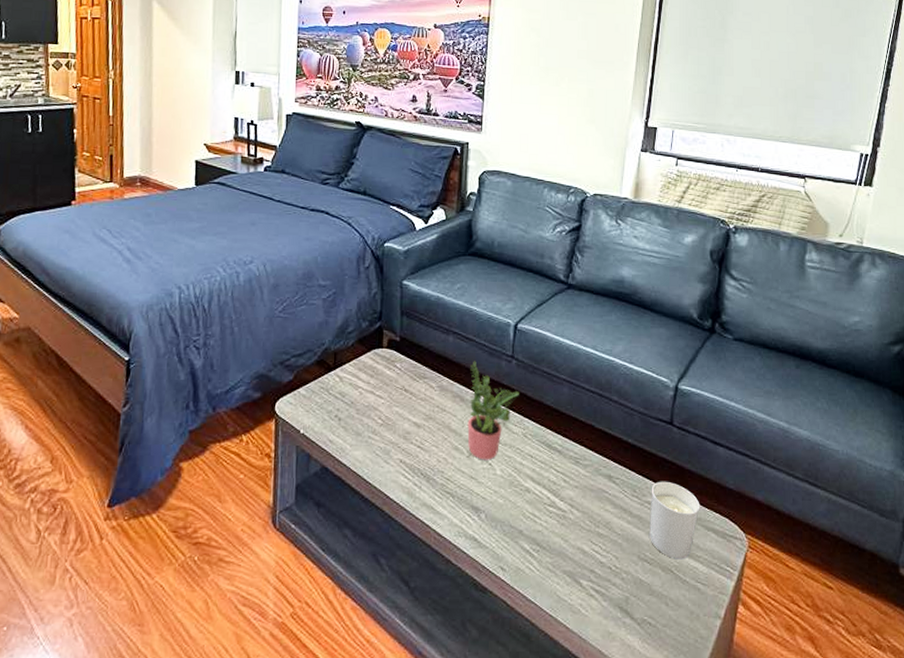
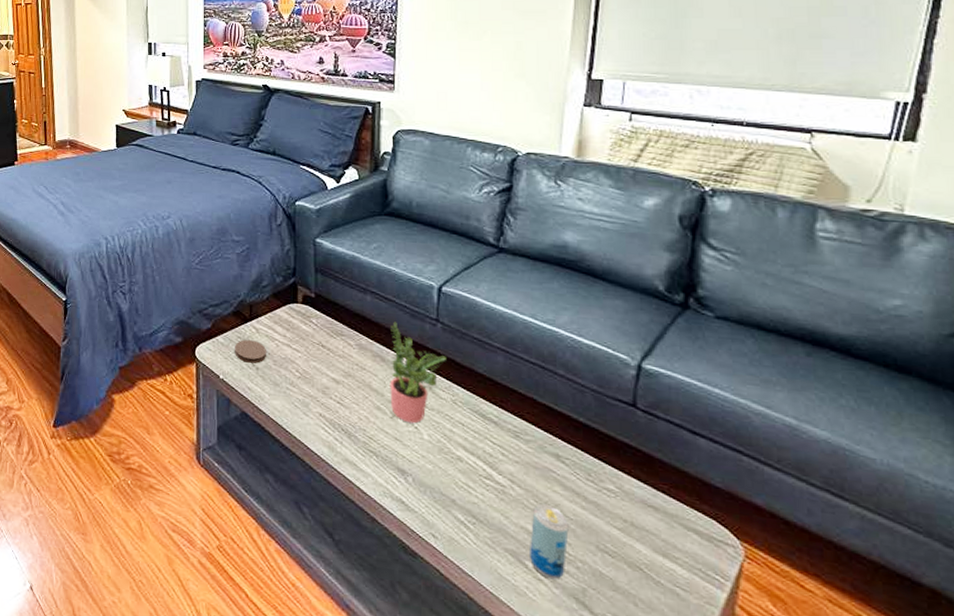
coaster: none [317,390,349,414] -> present [235,340,266,363]
beverage can: none [584,523,617,593] -> present [530,503,569,580]
candle holder: present [650,481,700,560] -> none [610,467,676,558]

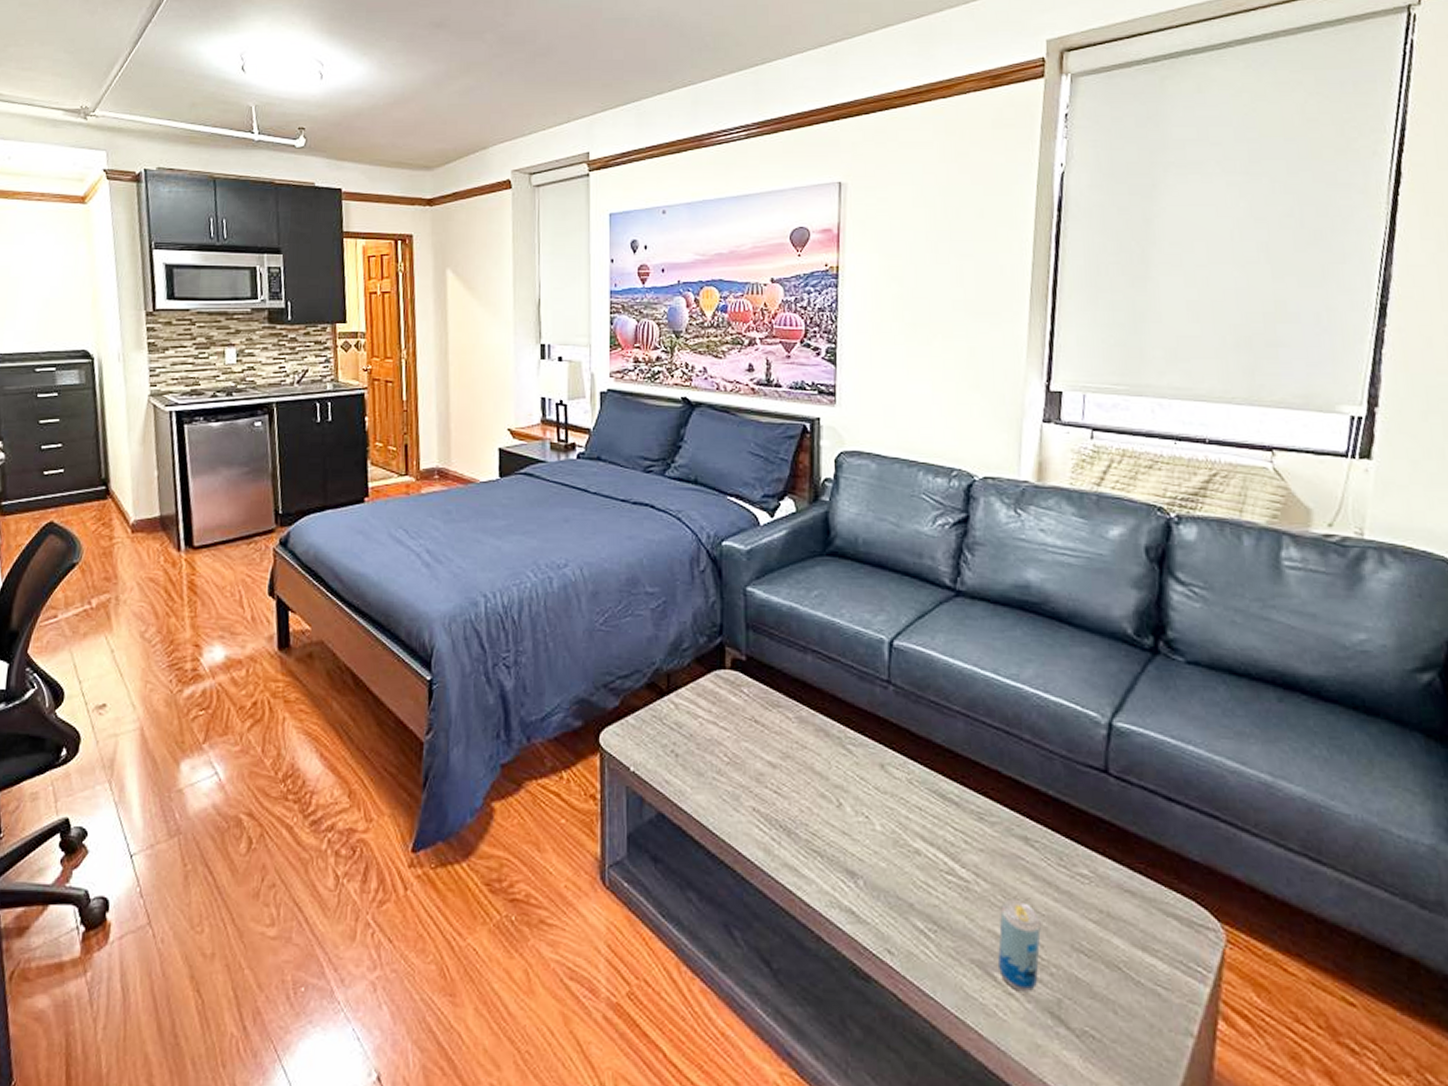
coaster: present [235,340,266,363] -> none [649,719,687,749]
potted plant: present [390,322,446,424] -> none [835,686,900,812]

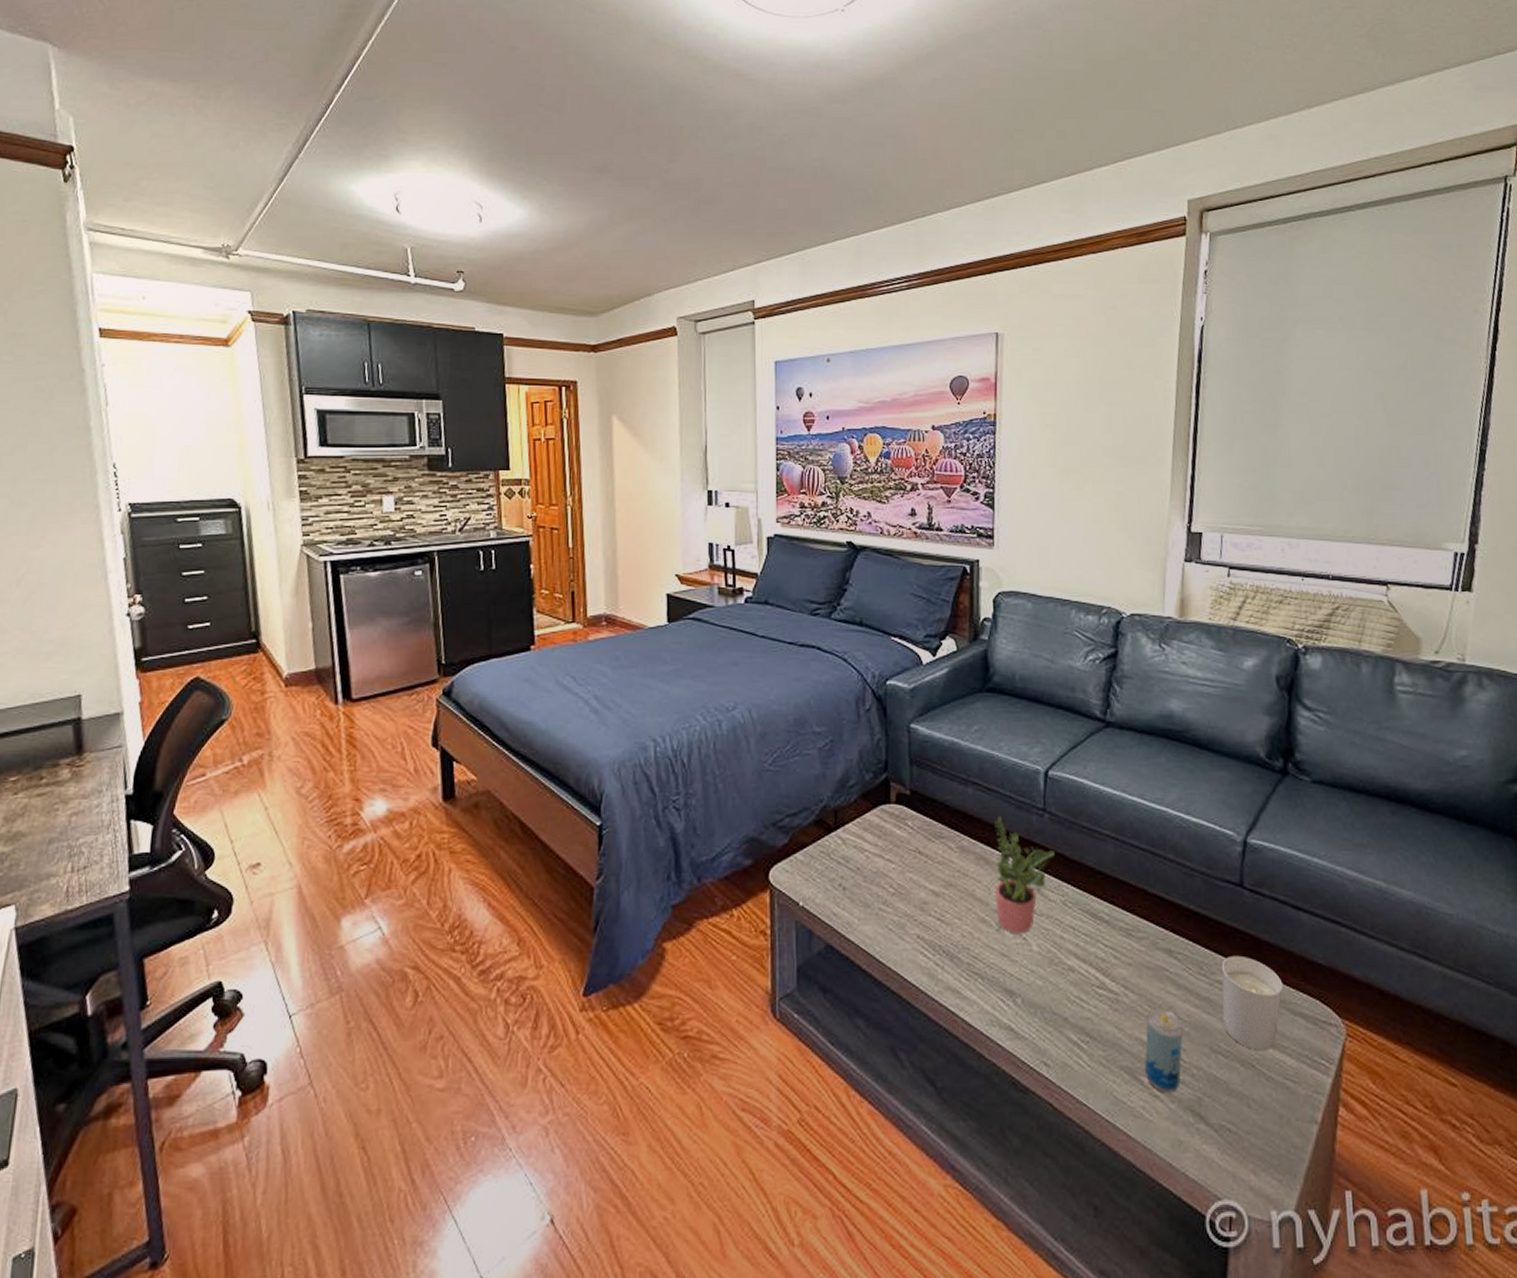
potted plant: none [835,686,900,812] -> present [995,816,1055,934]
candle holder: none [1083,847,1154,953] -> present [1221,955,1284,1051]

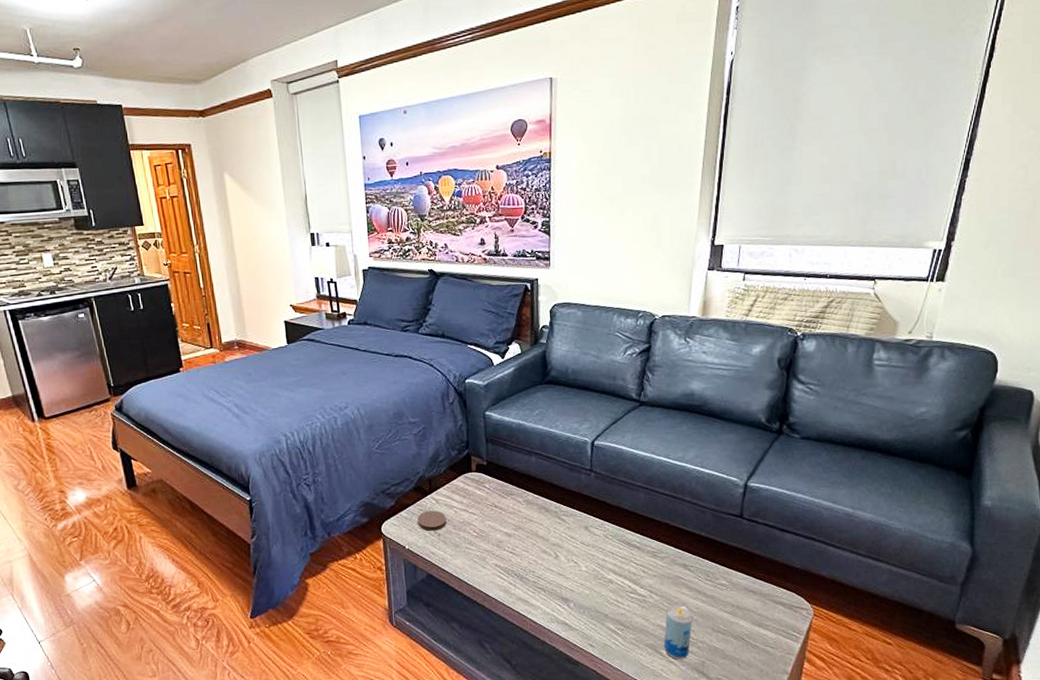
coaster: none [817,854,855,882] -> present [417,511,446,531]
potted plant: present [995,816,1055,934] -> none [553,476,599,560]
candle holder: present [1221,955,1284,1051] -> none [722,565,769,629]

